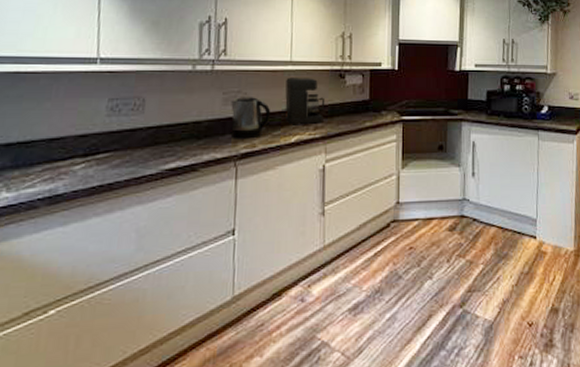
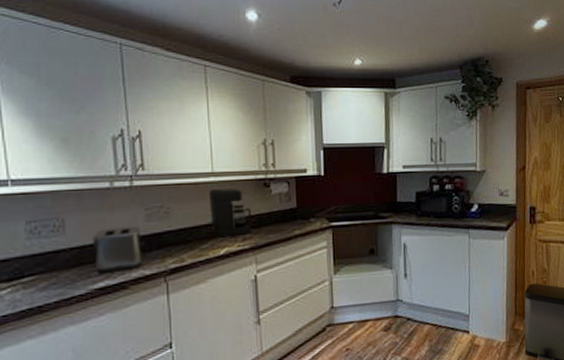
toaster: none [168,109,219,154] -> present [91,226,144,273]
kettle: present [231,97,271,139] -> none [154,211,197,255]

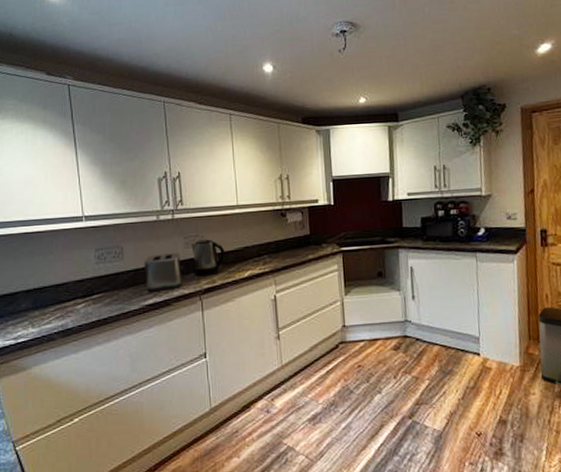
kettle: none [154,211,197,255] -> present [191,239,226,277]
coffee maker: present [209,188,252,238] -> none [235,218,271,262]

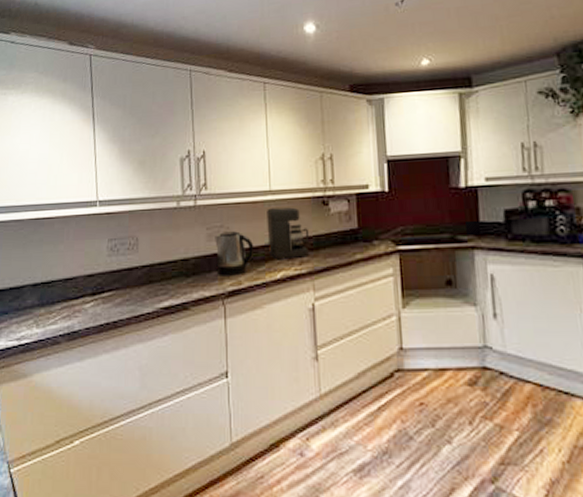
toaster: present [143,252,183,292] -> none [159,245,205,292]
coffee maker: none [235,218,271,262] -> present [267,207,310,260]

